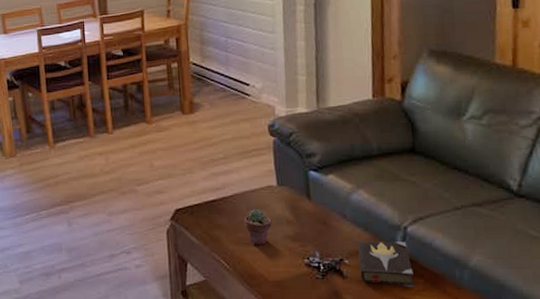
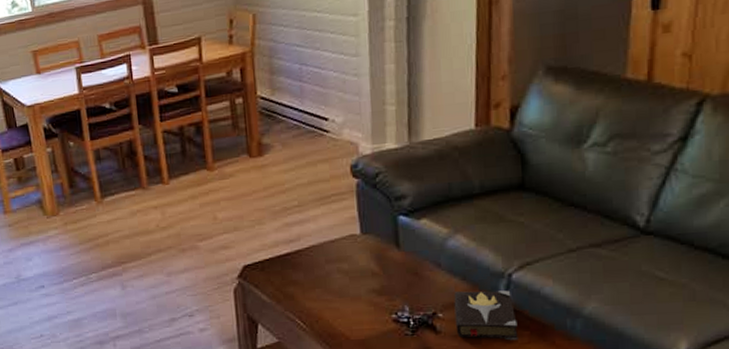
potted succulent: present [244,209,272,246] -> none [323,261,355,302]

